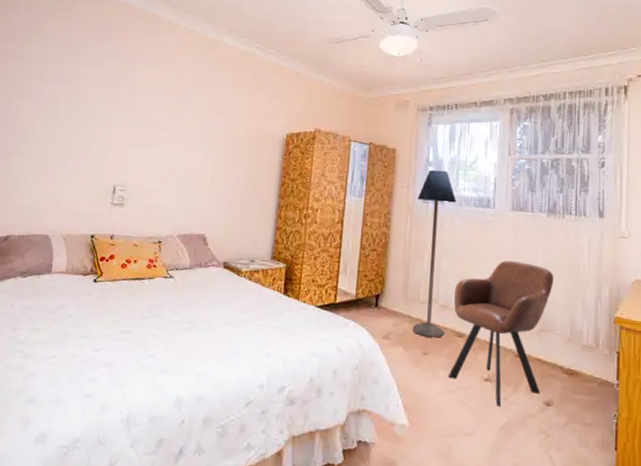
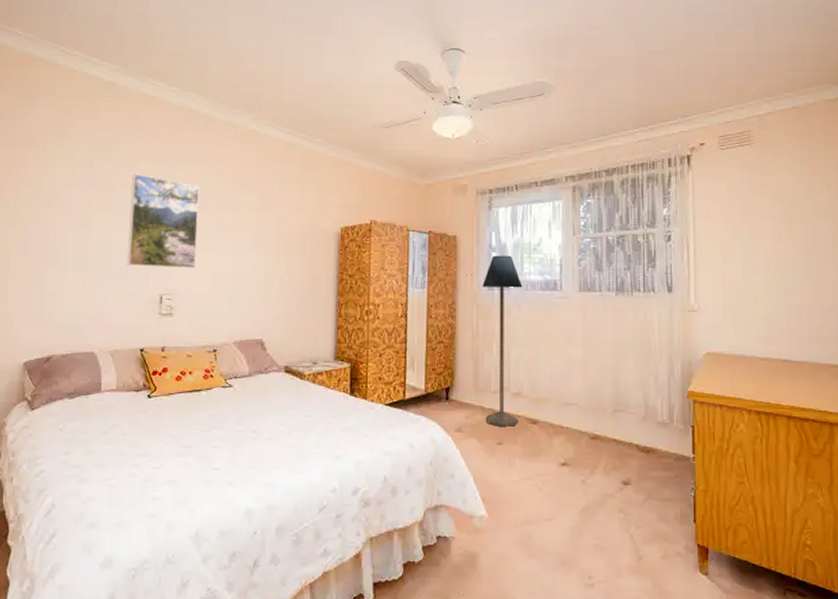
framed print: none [86,71,159,164] -> present [127,173,200,269]
armchair: present [448,260,554,407] -> none [525,343,625,490]

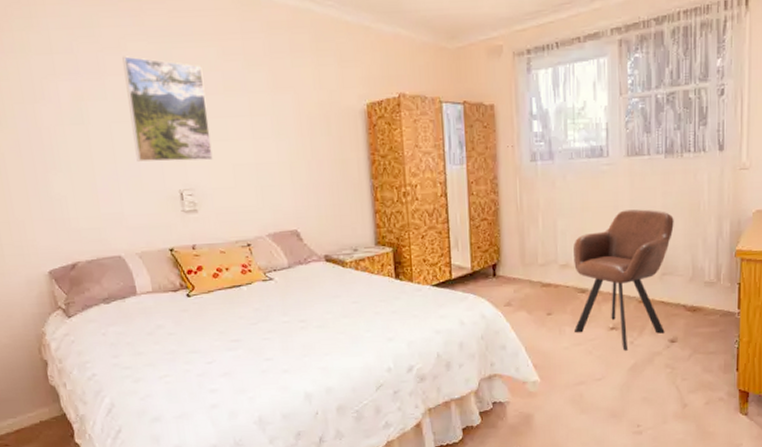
floor lamp: present [482,255,523,427] -> none [524,122,567,298]
armchair: none [525,343,625,490] -> present [574,209,674,351]

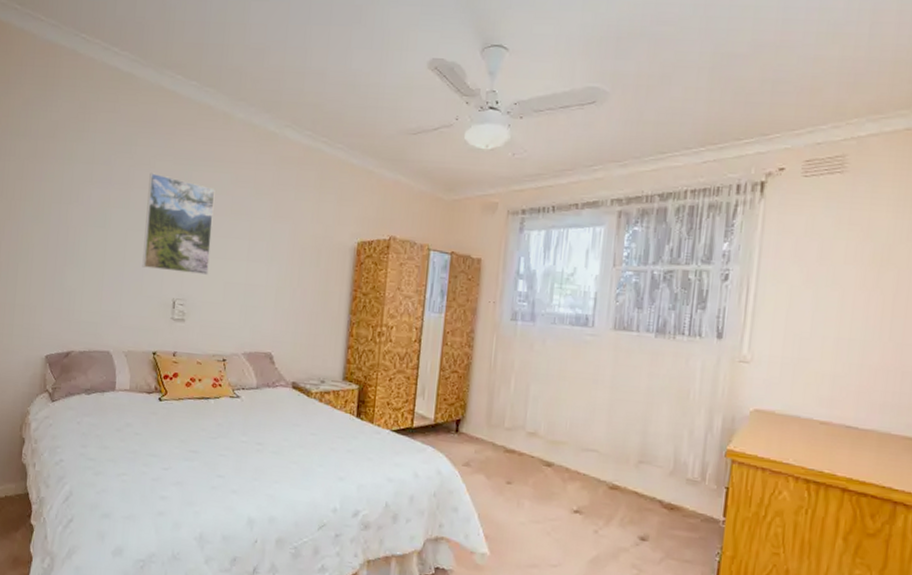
armchair: present [574,209,674,351] -> none [534,385,659,540]

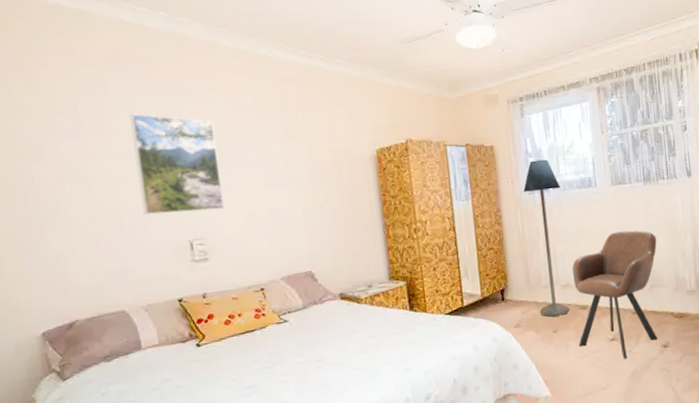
floor lamp: none [495,283,550,467] -> present [523,159,570,317]
armchair: none [534,385,659,540] -> present [572,230,658,359]

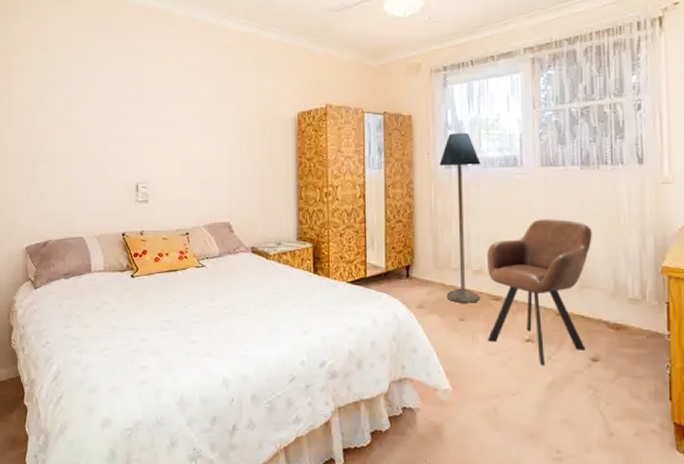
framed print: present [130,113,225,215] -> none [105,72,166,159]

